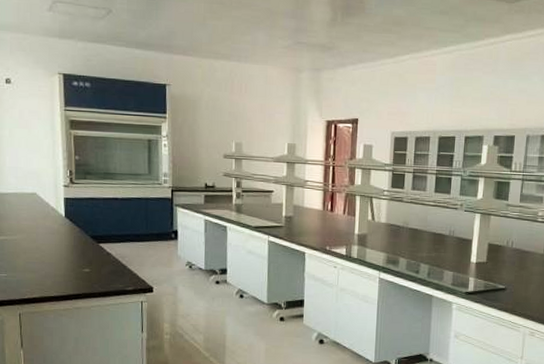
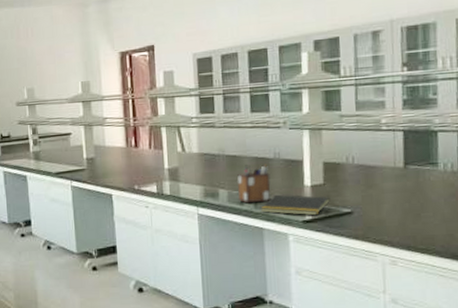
desk organizer: none [415,238,444,273] -> present [237,164,271,204]
notepad: none [432,267,490,289] -> present [260,194,330,216]

